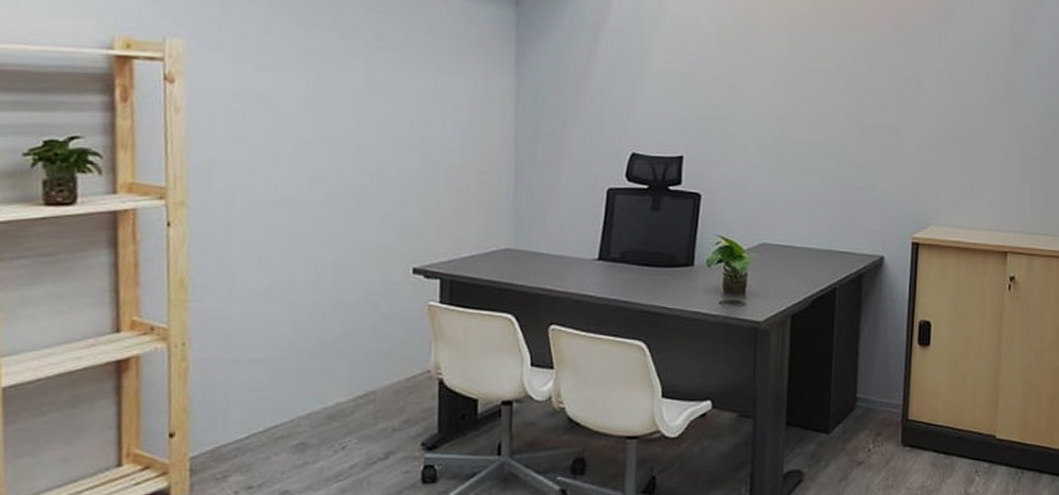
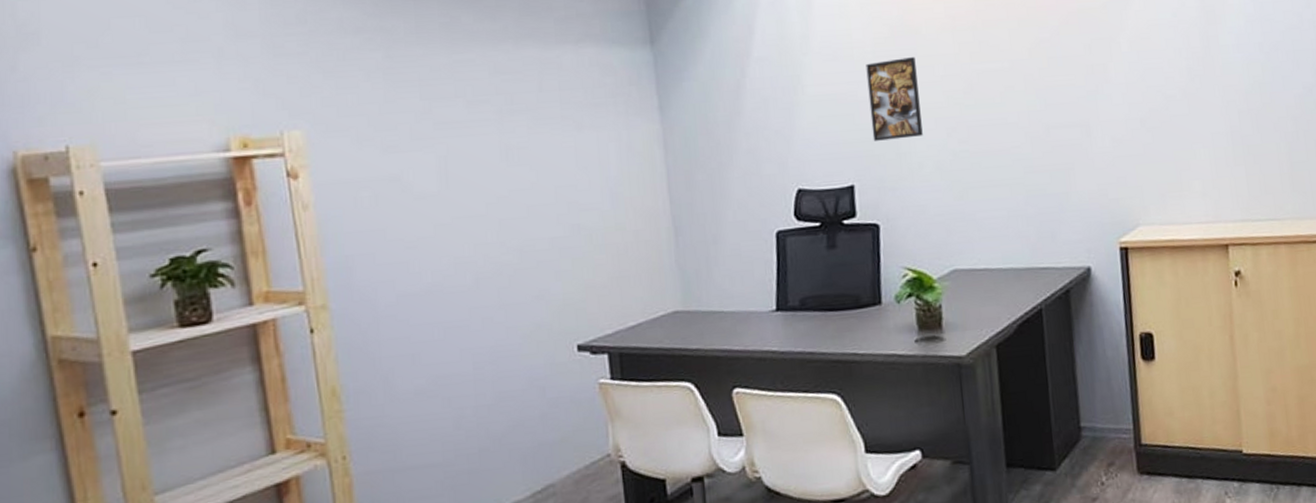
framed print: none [705,47,753,120] -> present [866,57,923,141]

